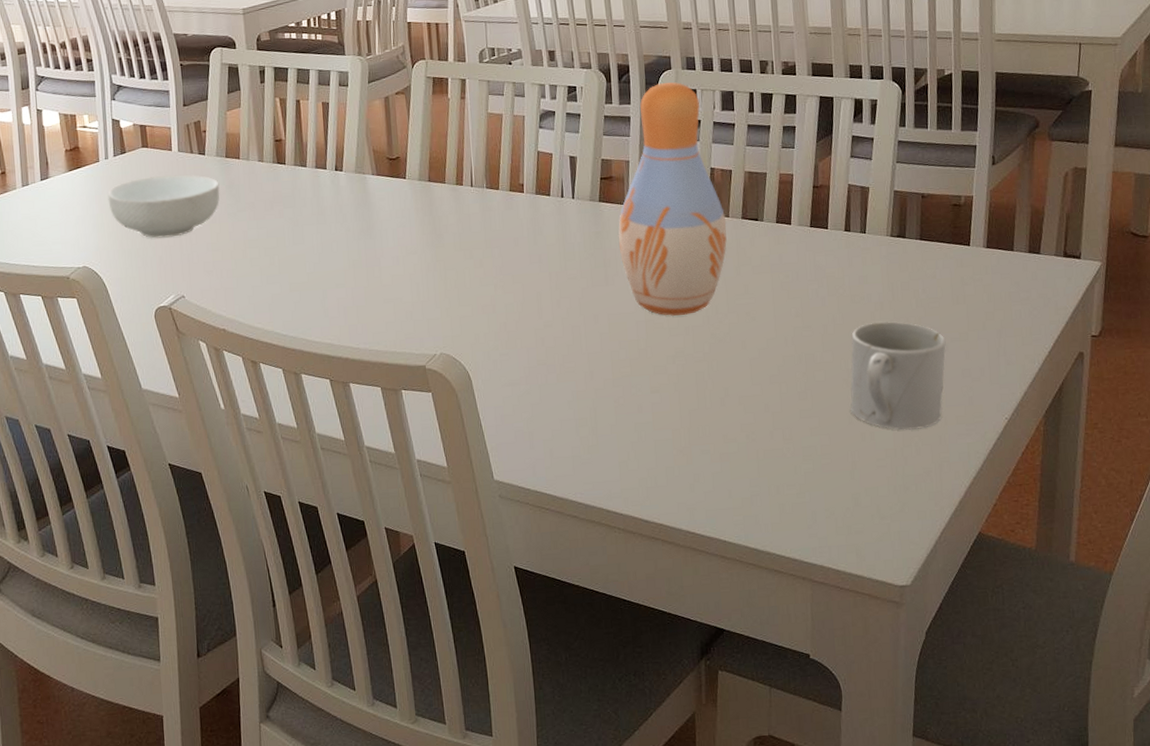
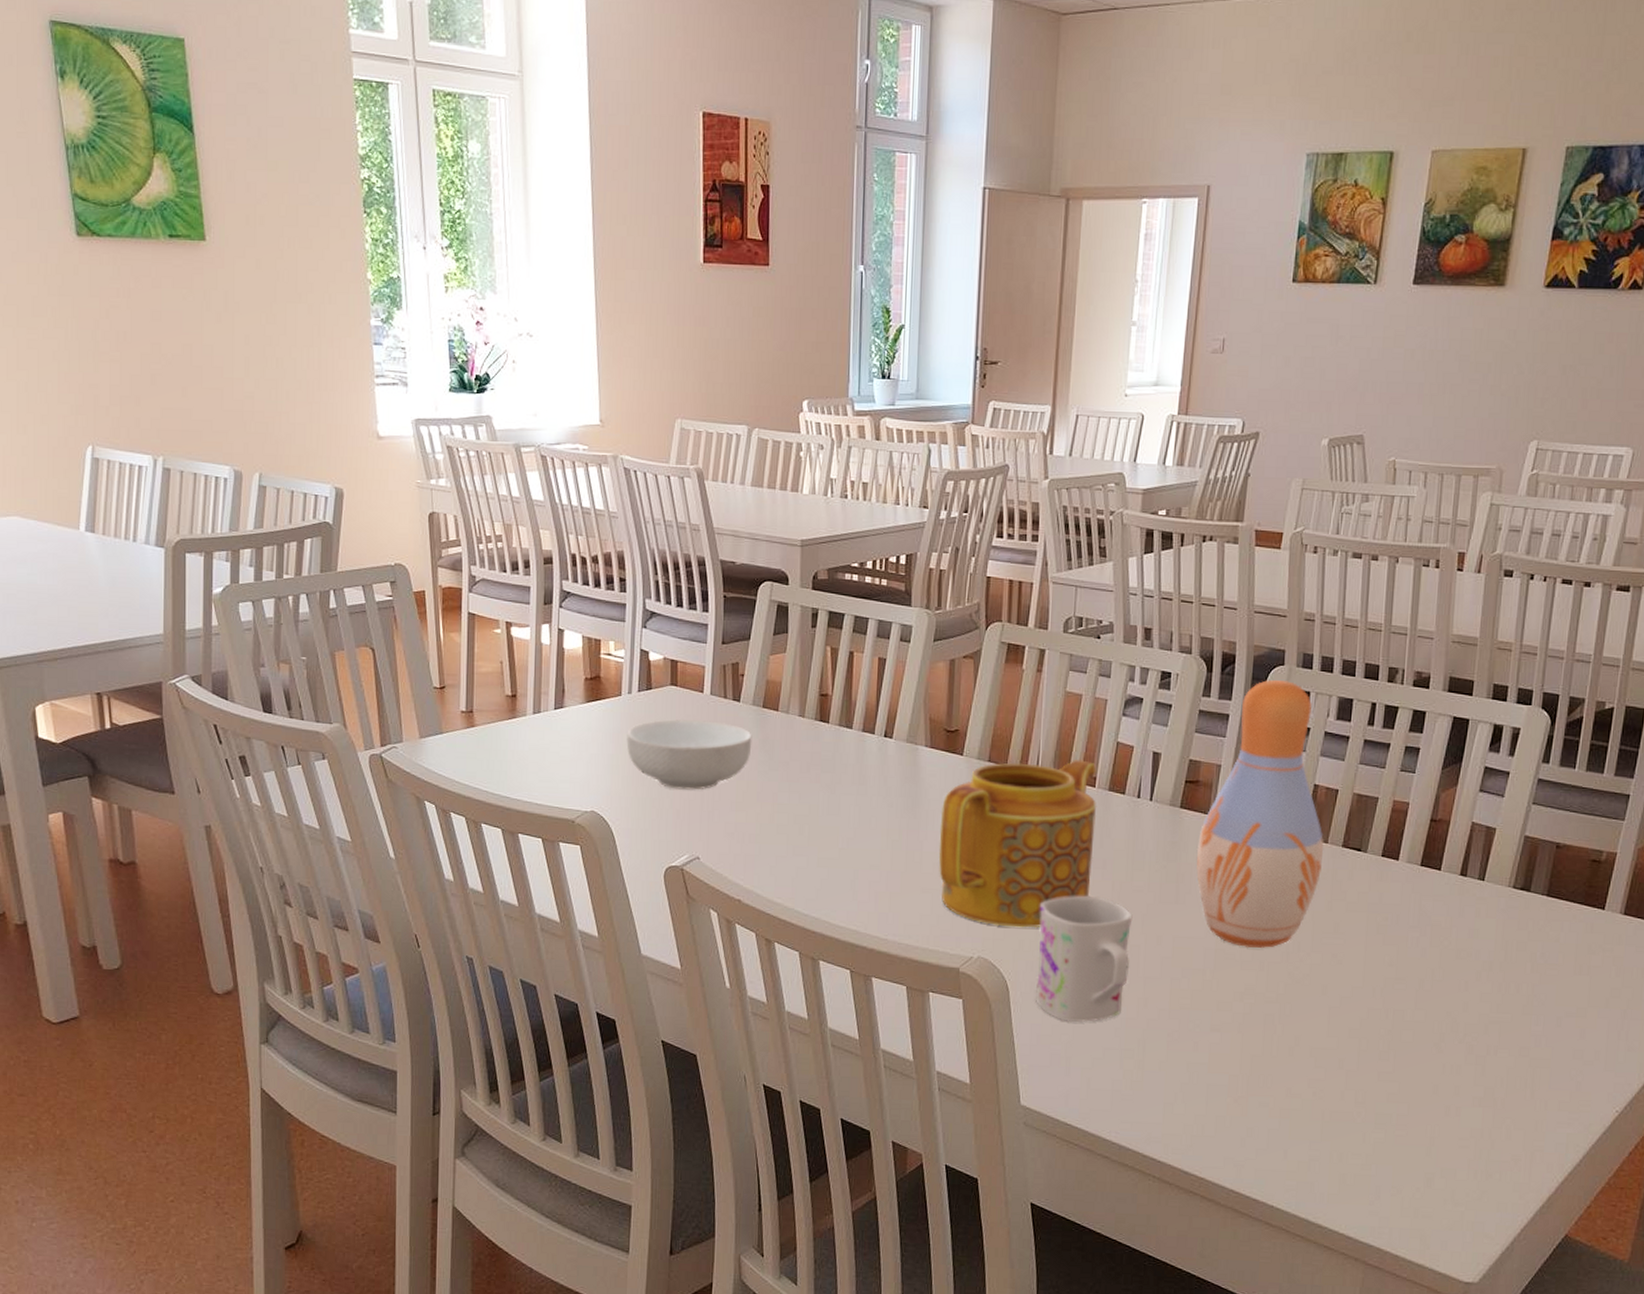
teapot: none [392,170,530,324] -> present [939,760,1097,928]
mug: none [489,287,574,401] -> present [1036,895,1133,1022]
mug: present [850,321,946,431] -> none [1437,983,1560,1111]

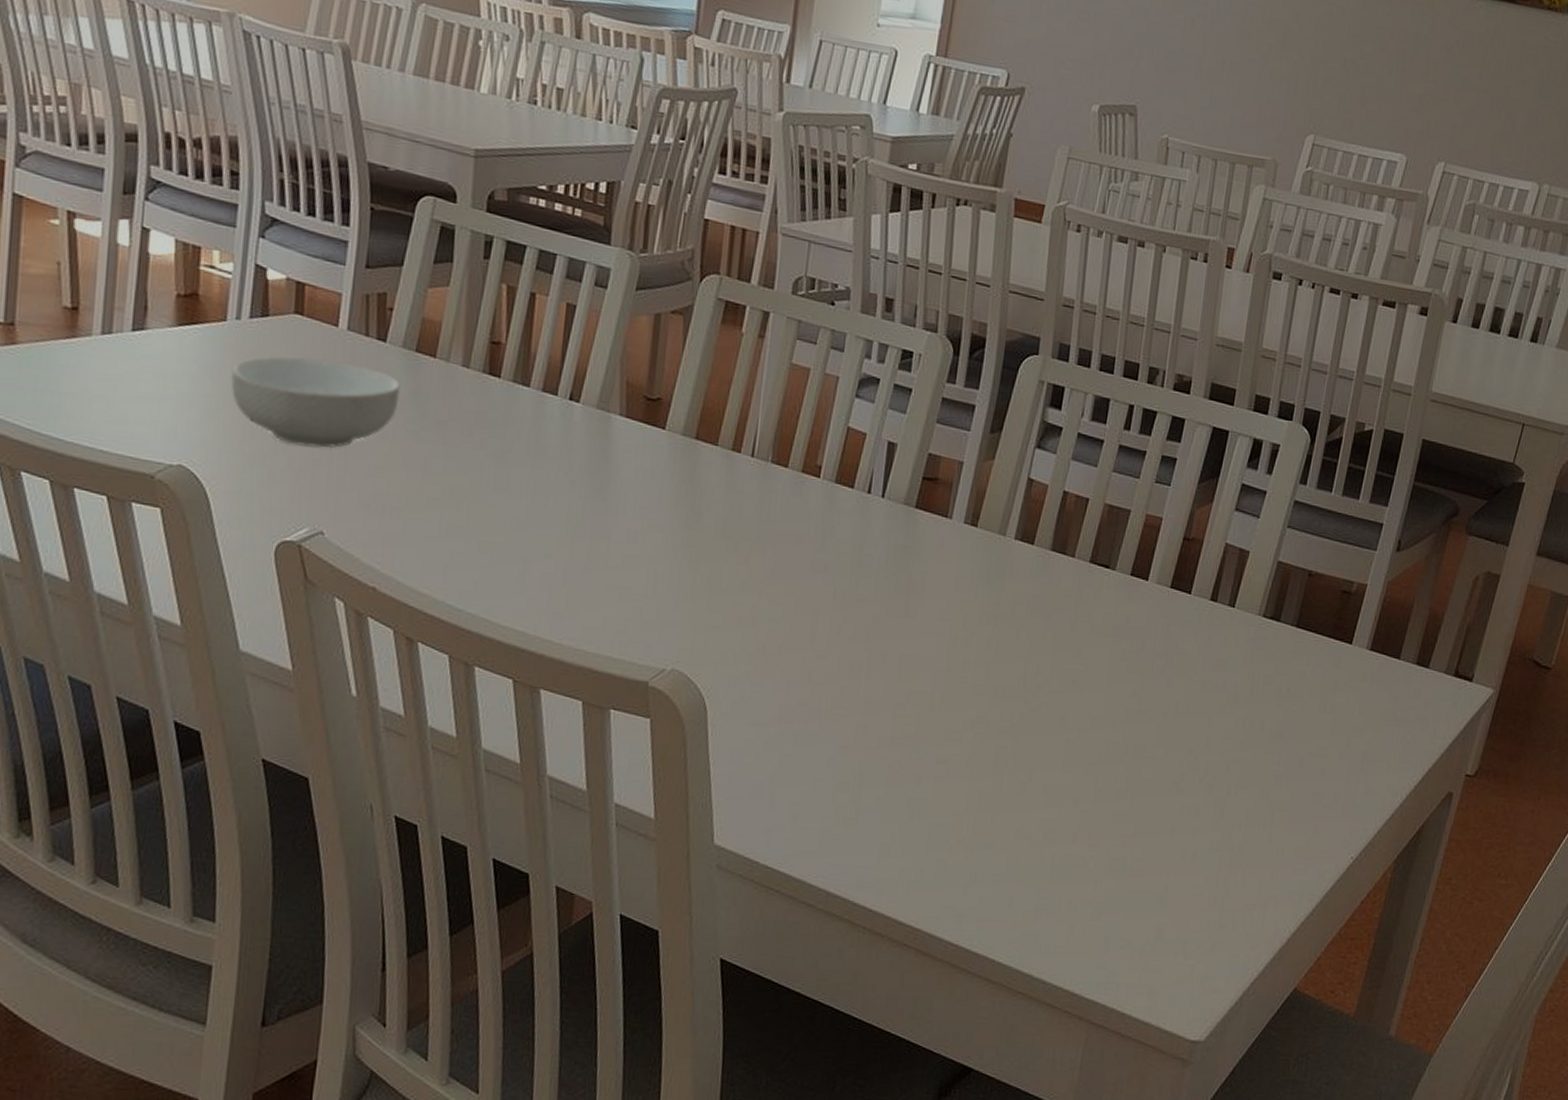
teapot: present [939,760,1097,928] -> none [629,441,822,639]
mug: present [1036,895,1133,1022] -> none [738,602,855,750]
vase: present [1196,680,1324,948] -> none [930,370,1071,672]

